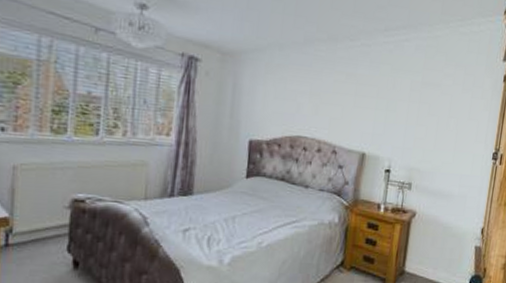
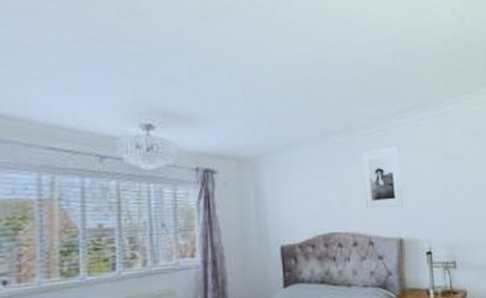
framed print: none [336,63,379,123] -> present [361,147,403,209]

